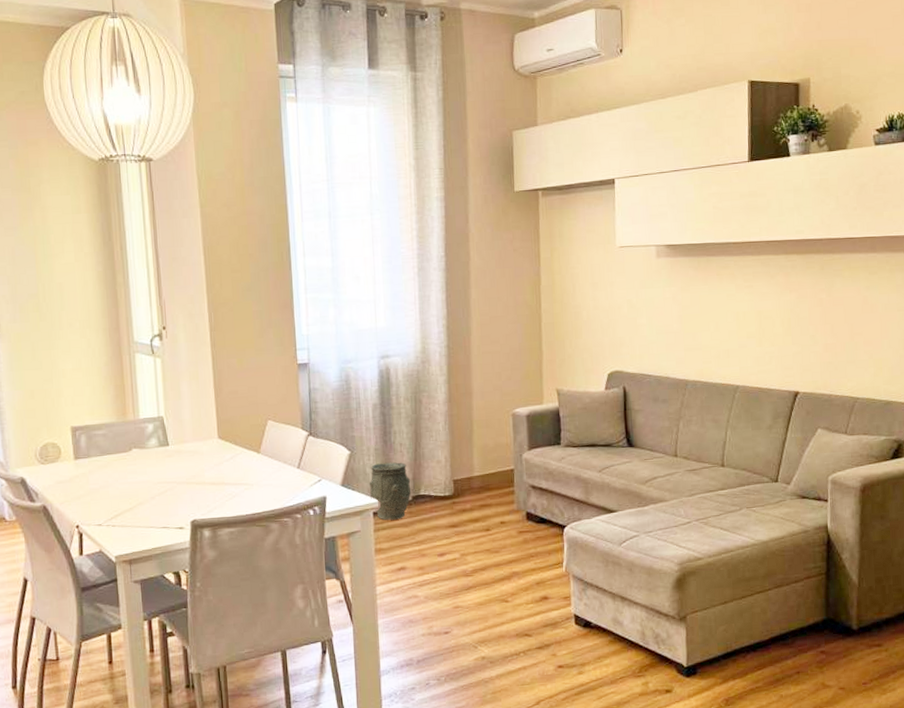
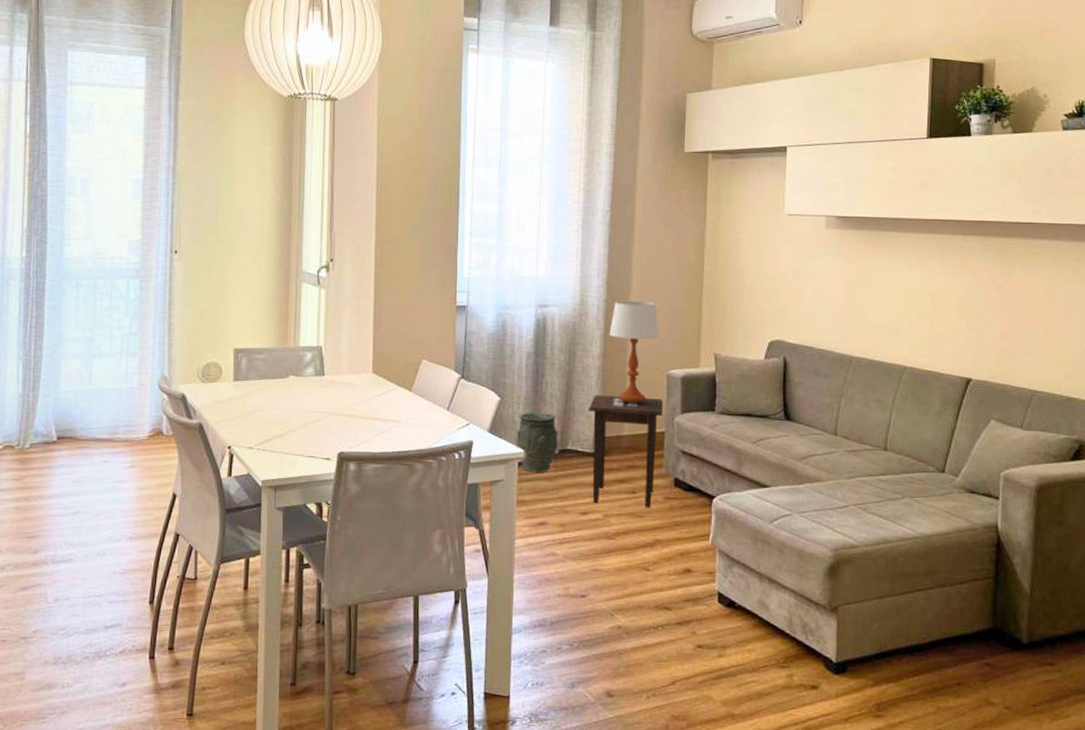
side table: none [437,438,511,544] -> present [588,394,663,507]
table lamp: none [453,343,503,444] -> present [609,300,660,403]

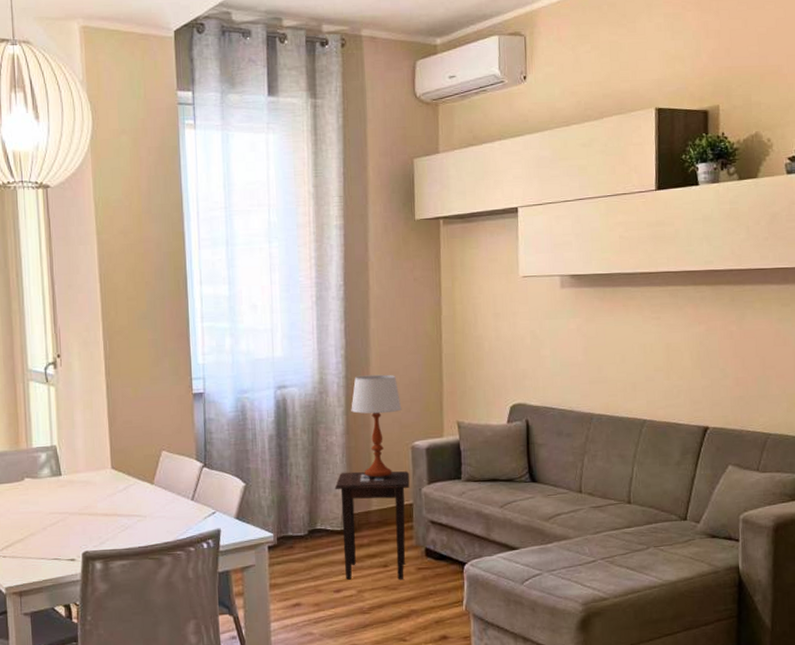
vase: present [516,413,559,472] -> none [264,495,308,555]

